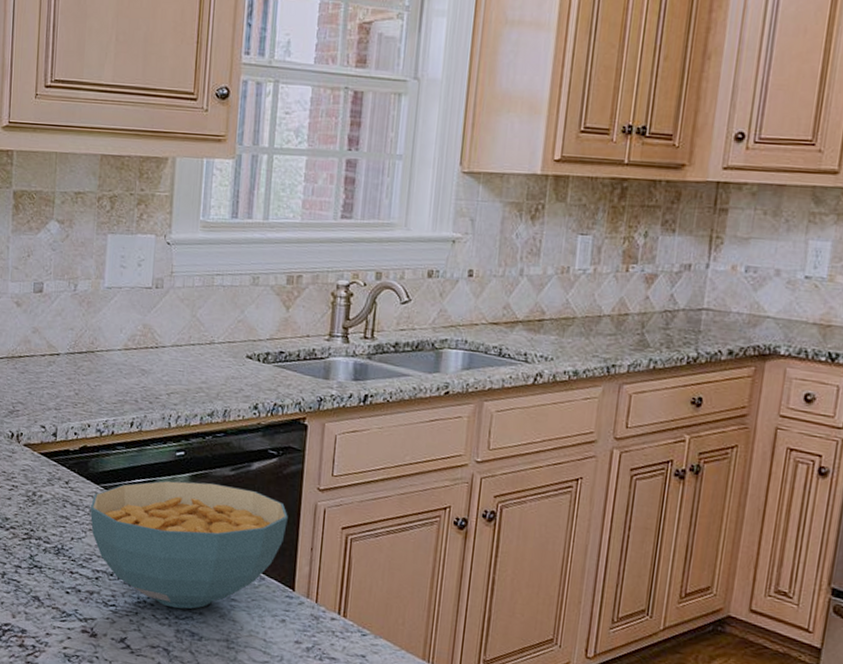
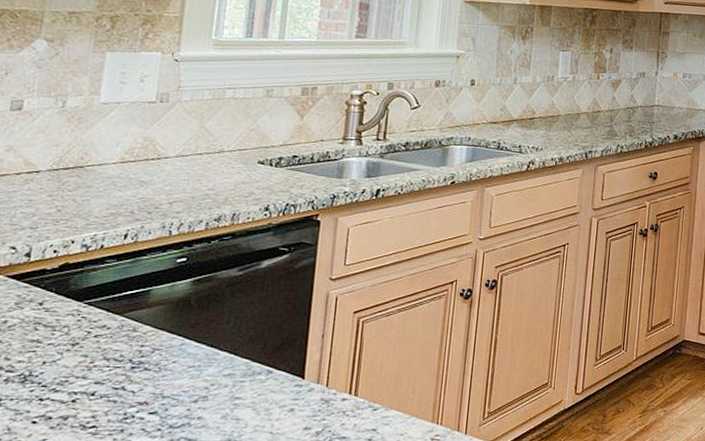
cereal bowl: present [90,481,288,609] -> none [68,285,299,418]

